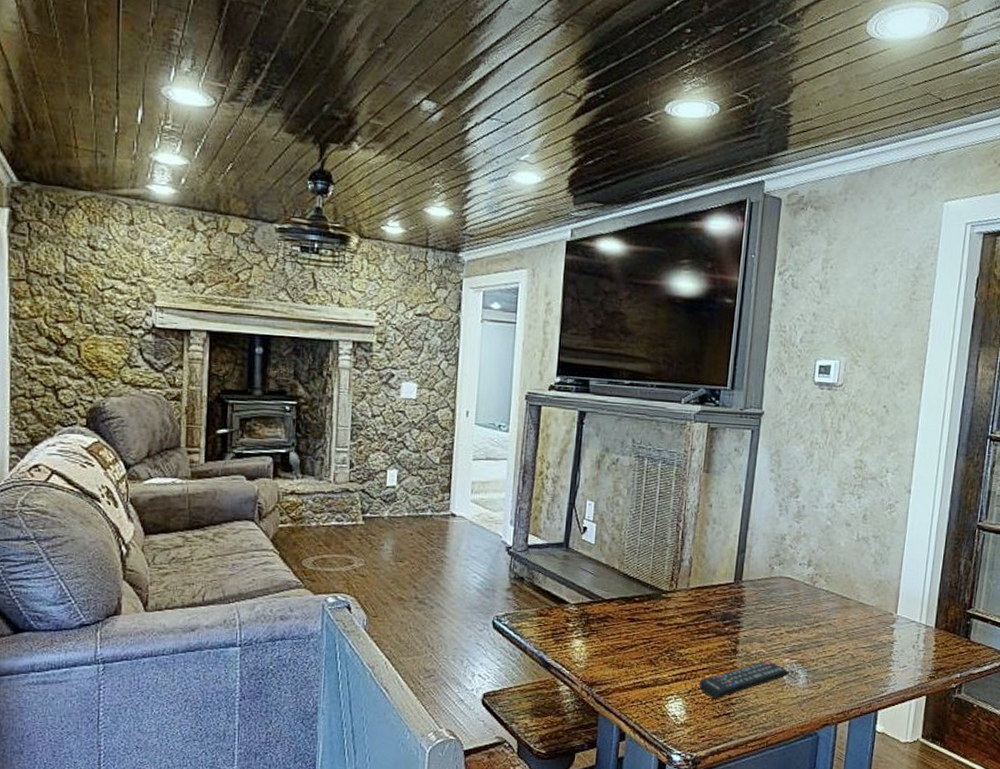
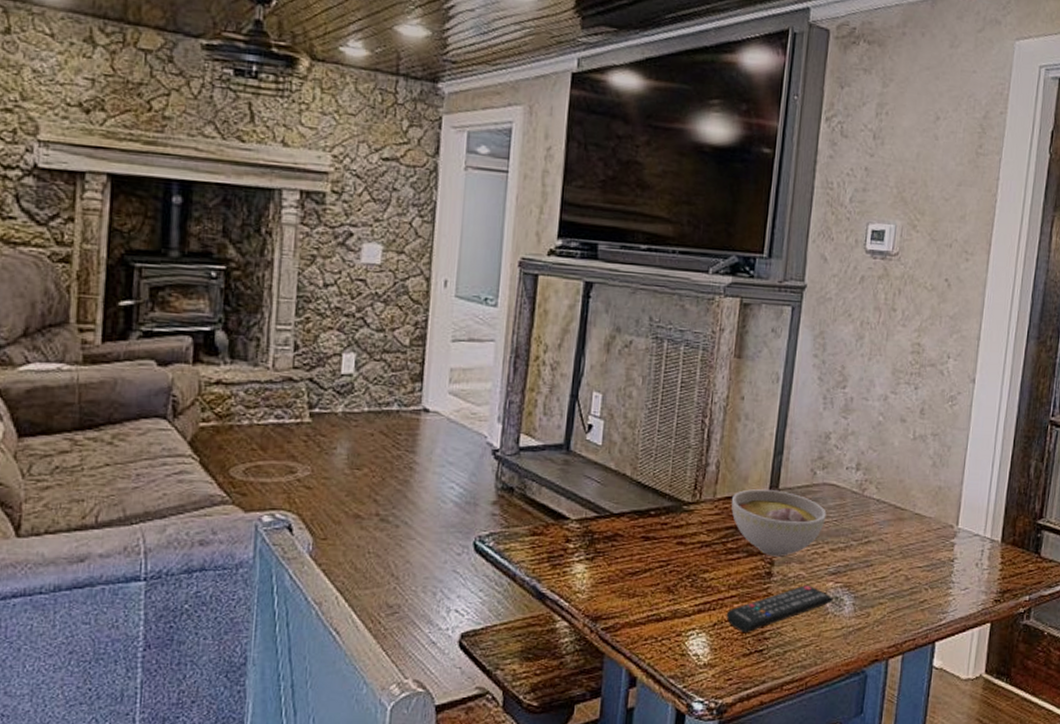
bowl: none [702,581,783,637] -> present [731,489,827,557]

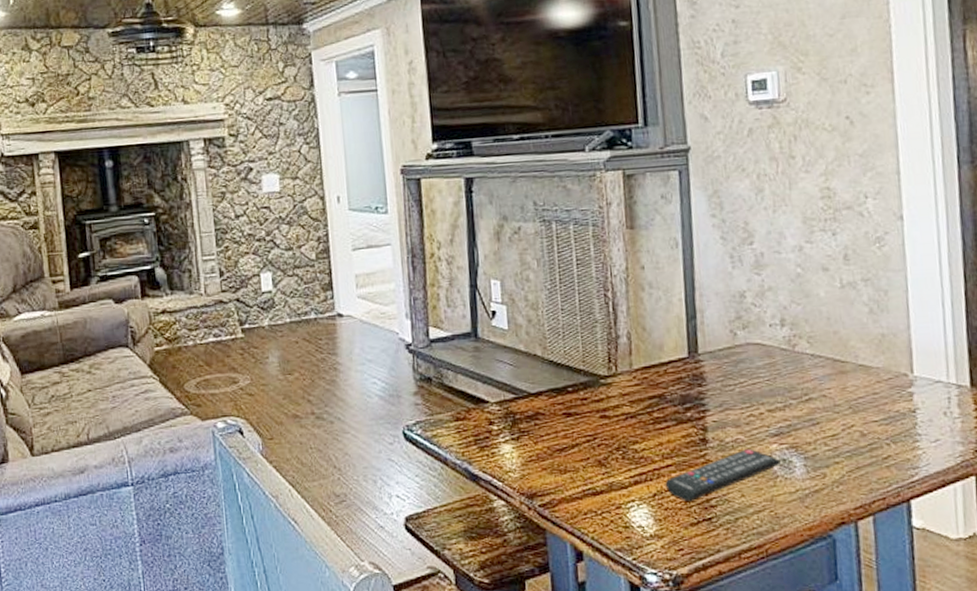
bowl: present [731,489,827,557] -> none [649,355,757,423]

